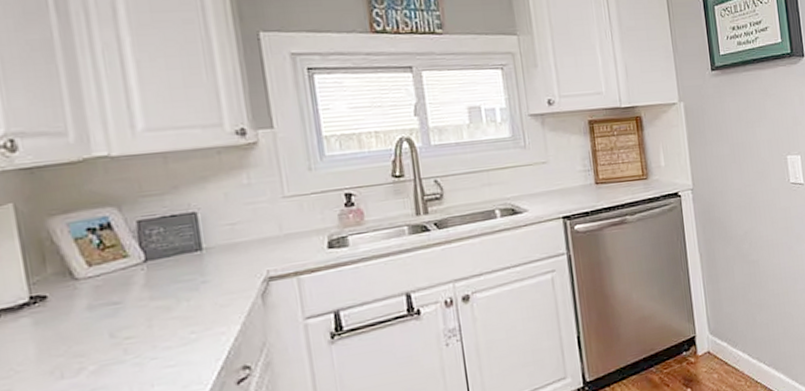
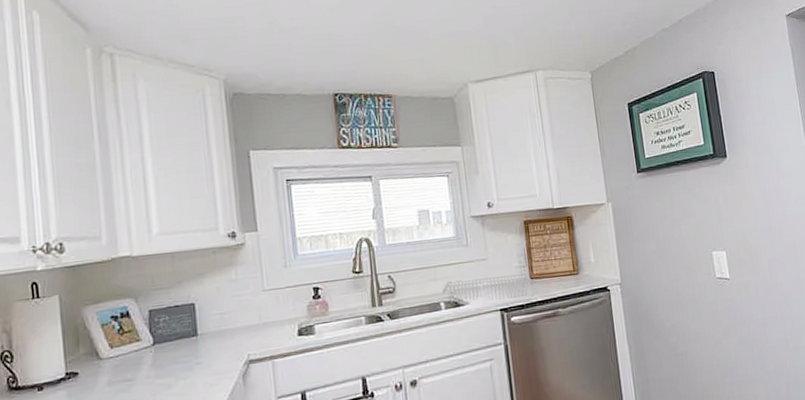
dish rack: none [497,178,599,212] -> present [442,273,533,305]

